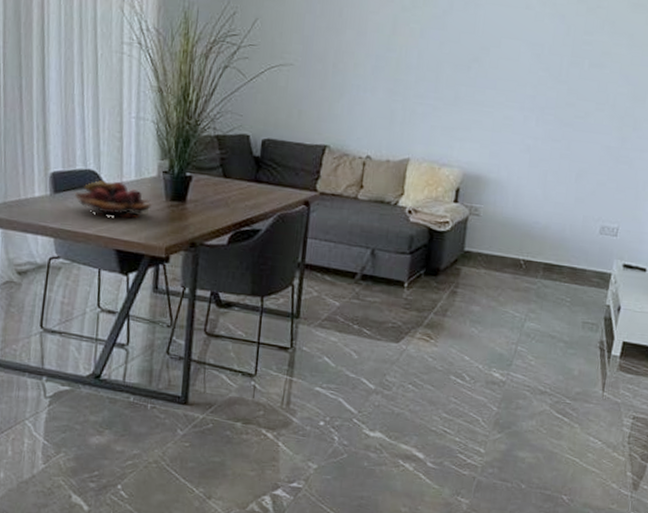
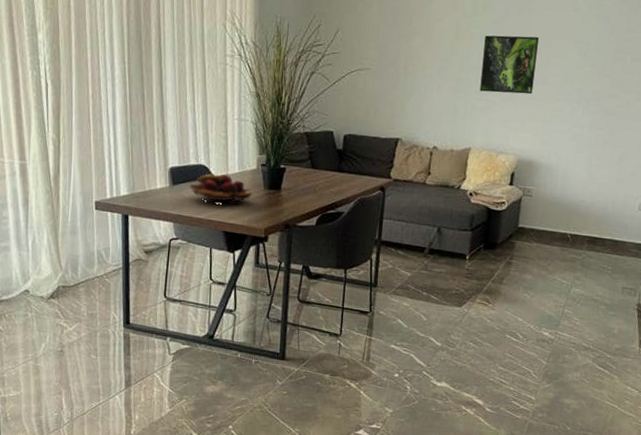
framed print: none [420,31,486,100] -> present [480,35,539,95]

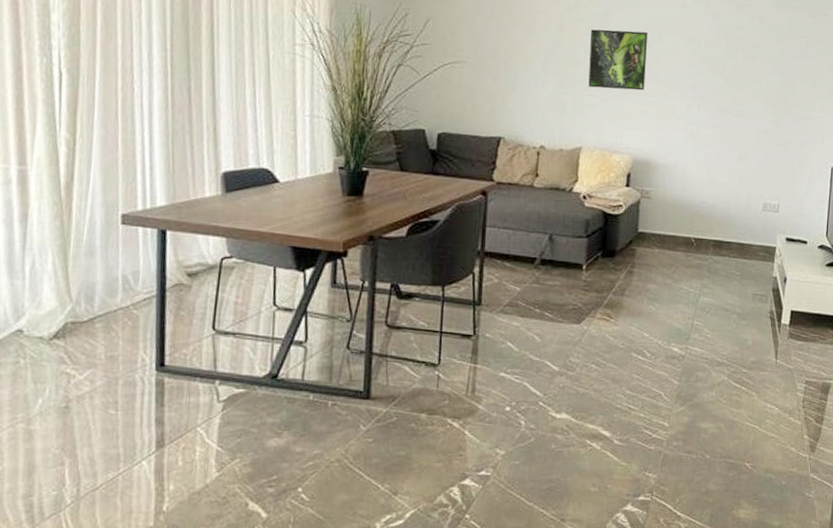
fruit basket: present [190,172,254,205] -> none [248,177,329,215]

